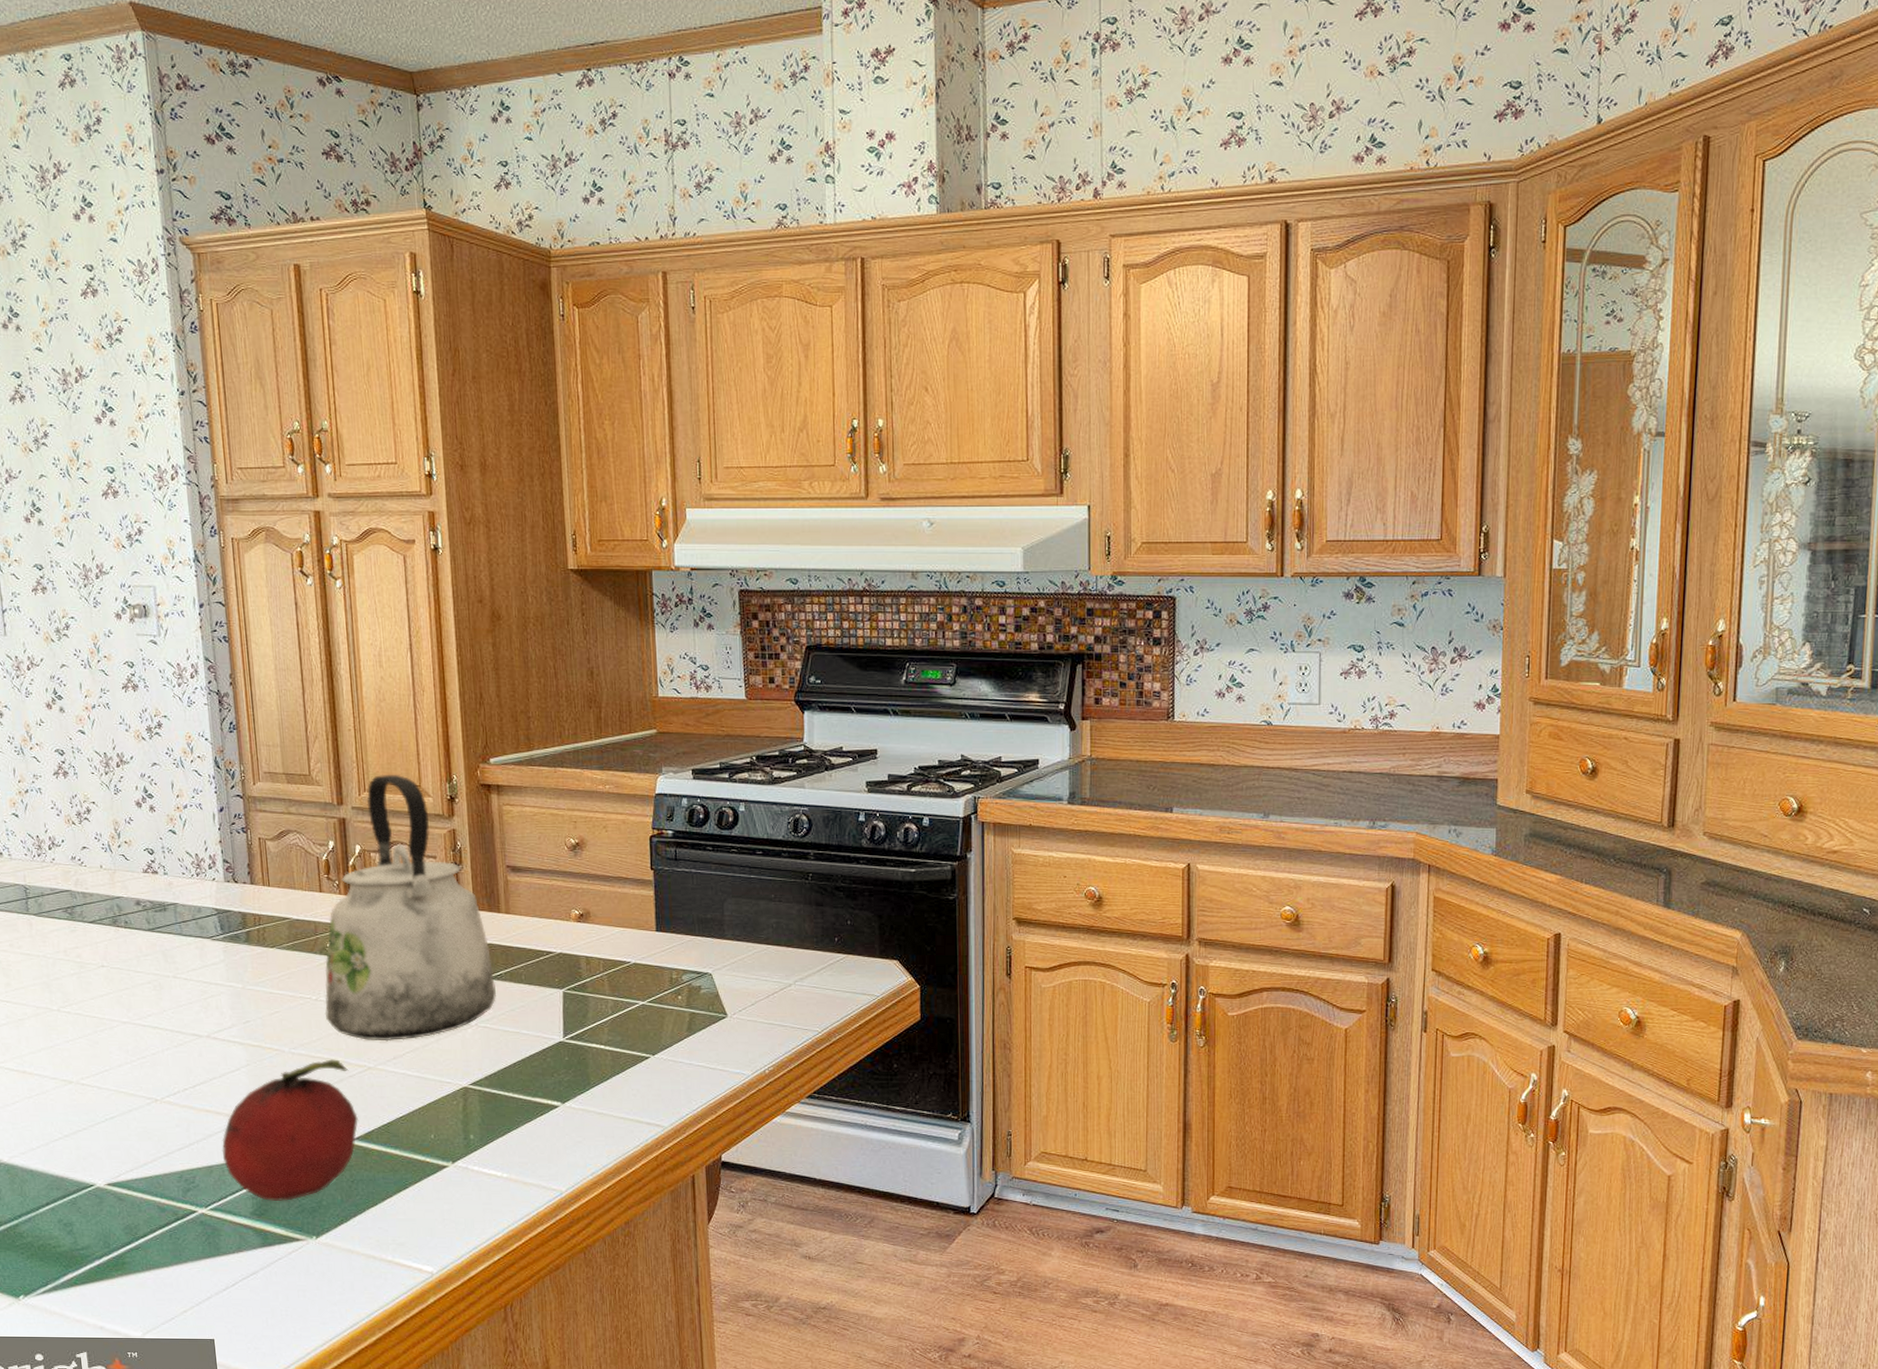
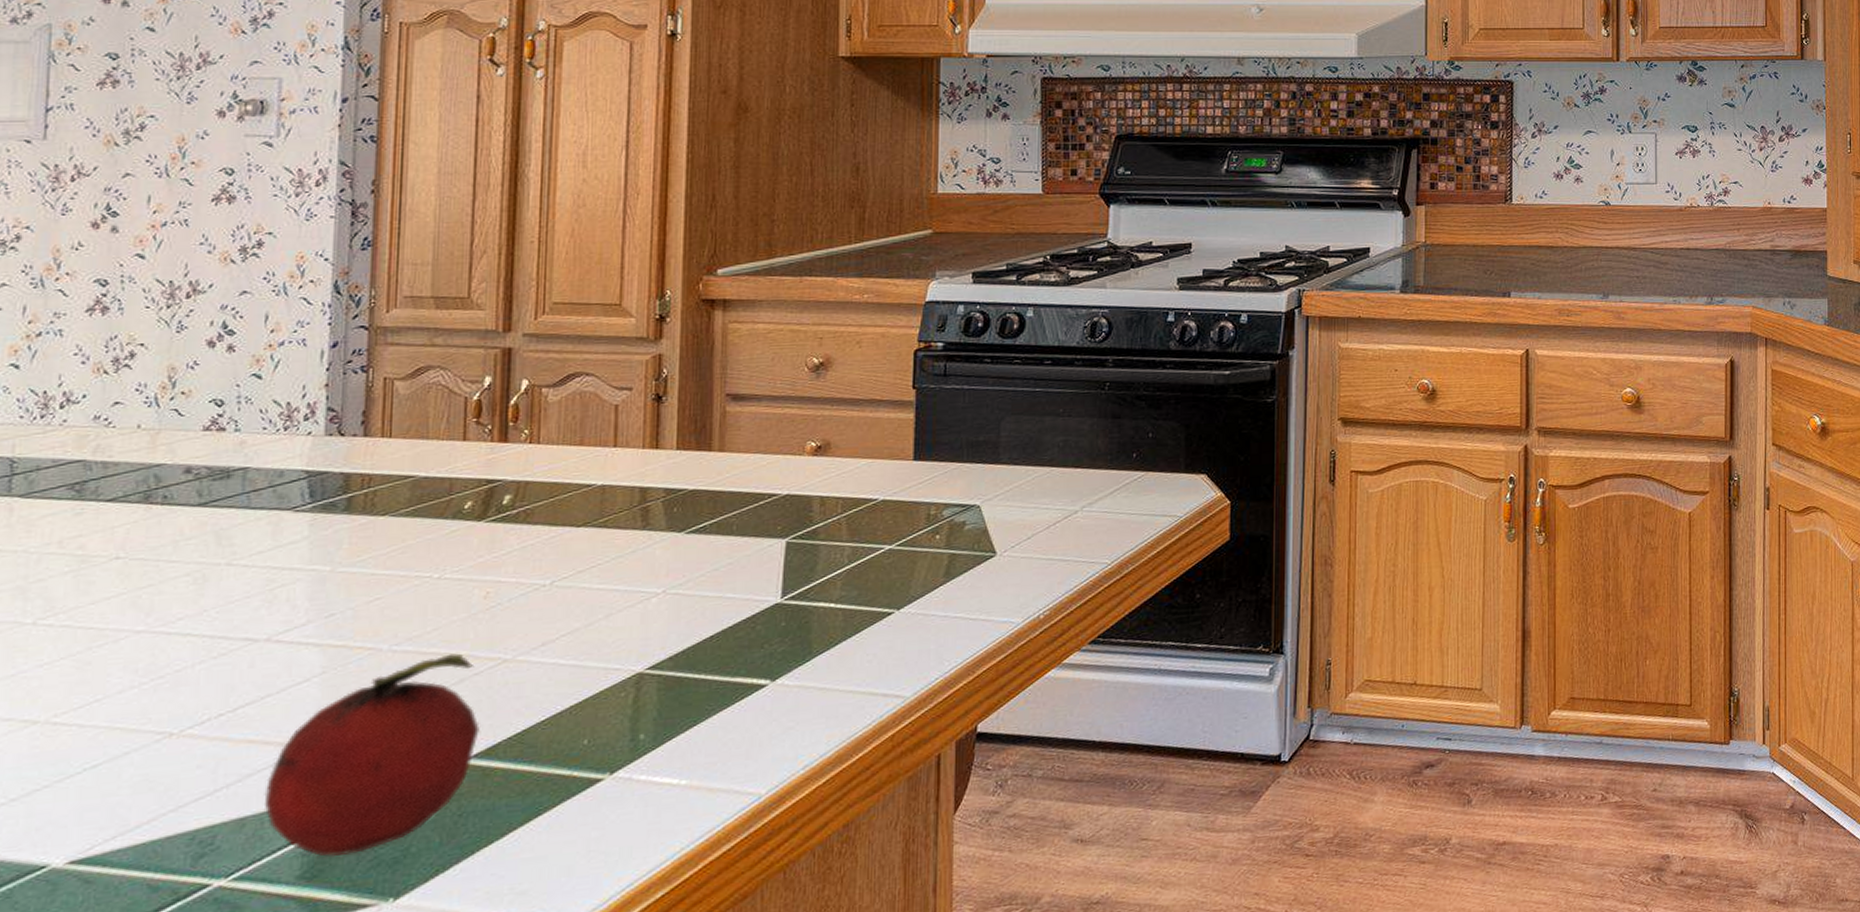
kettle: present [324,774,496,1042] -> none [449,292,696,625]

